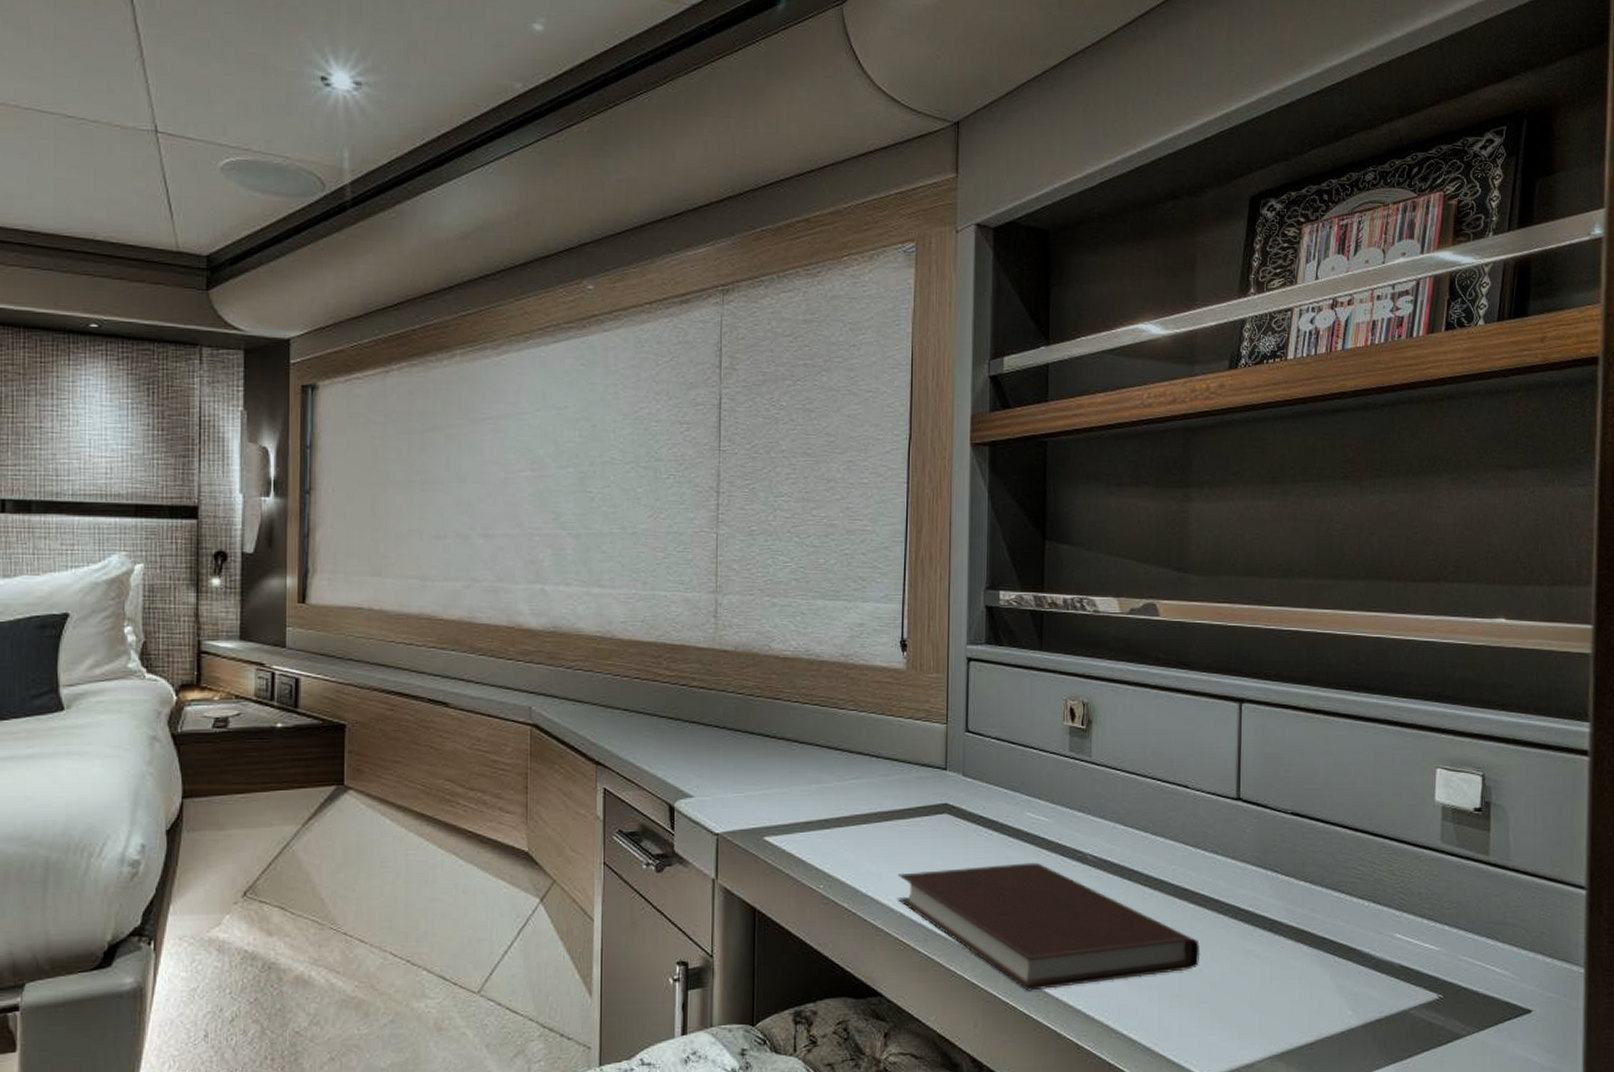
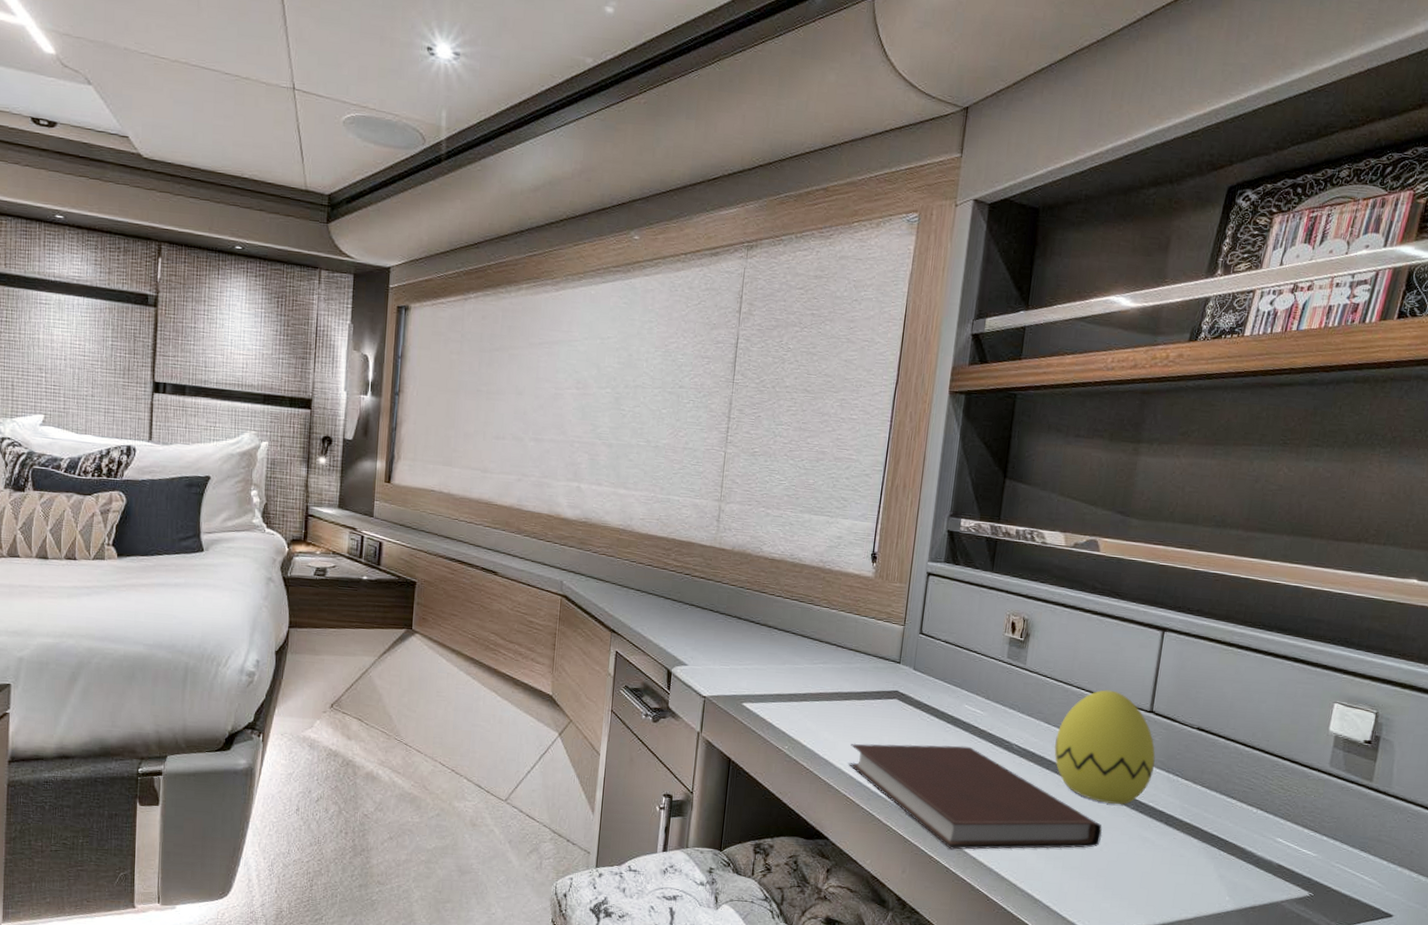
decorative egg: none [1134,778,1249,914] -> present [1054,690,1155,805]

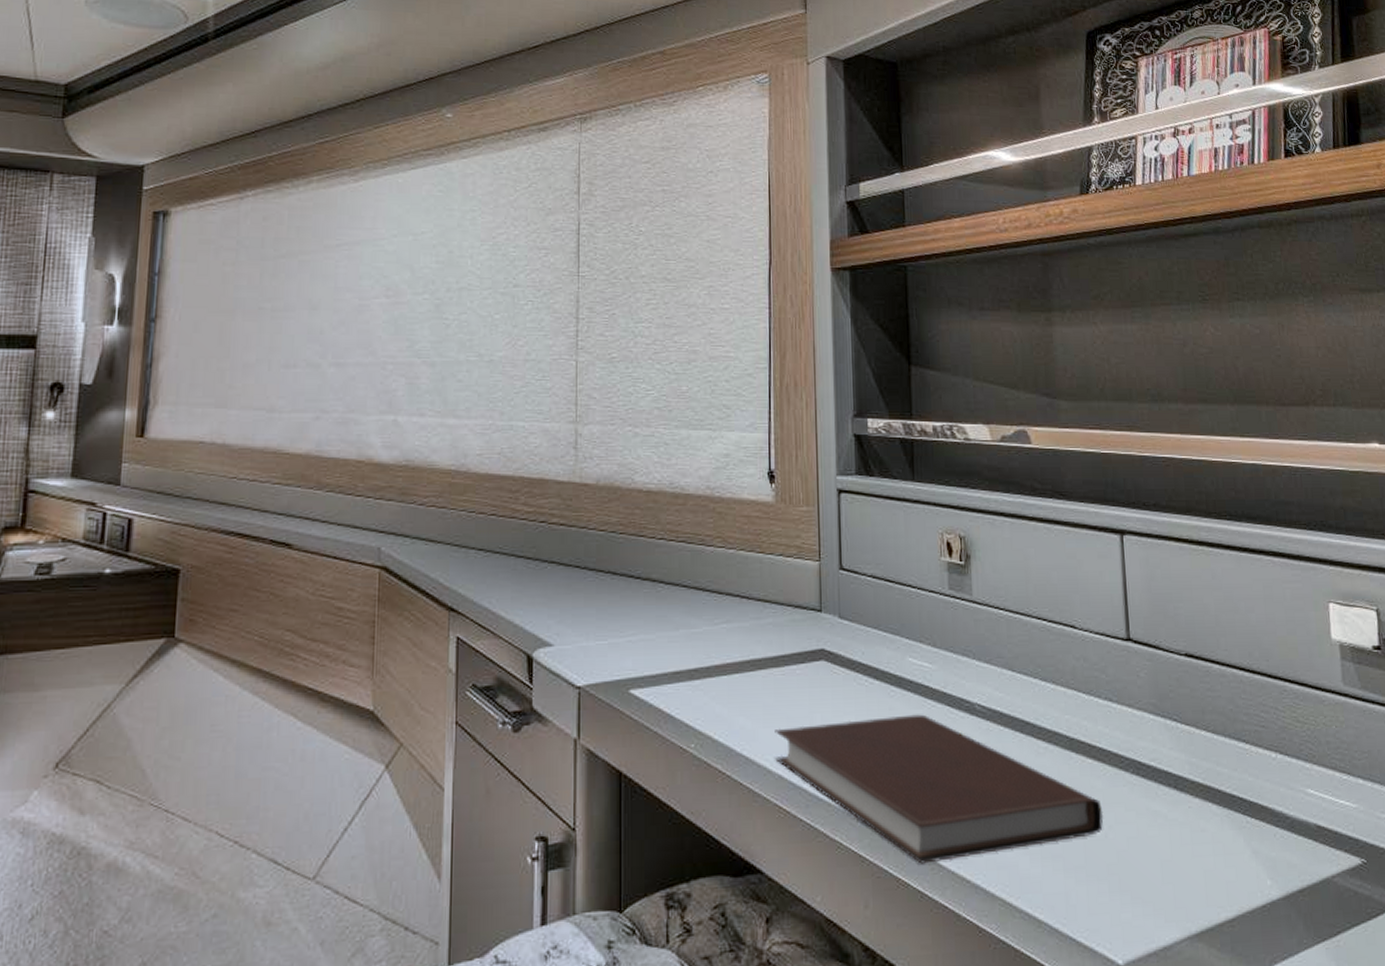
decorative egg: present [1054,690,1155,805] -> none [1023,617,1147,770]

